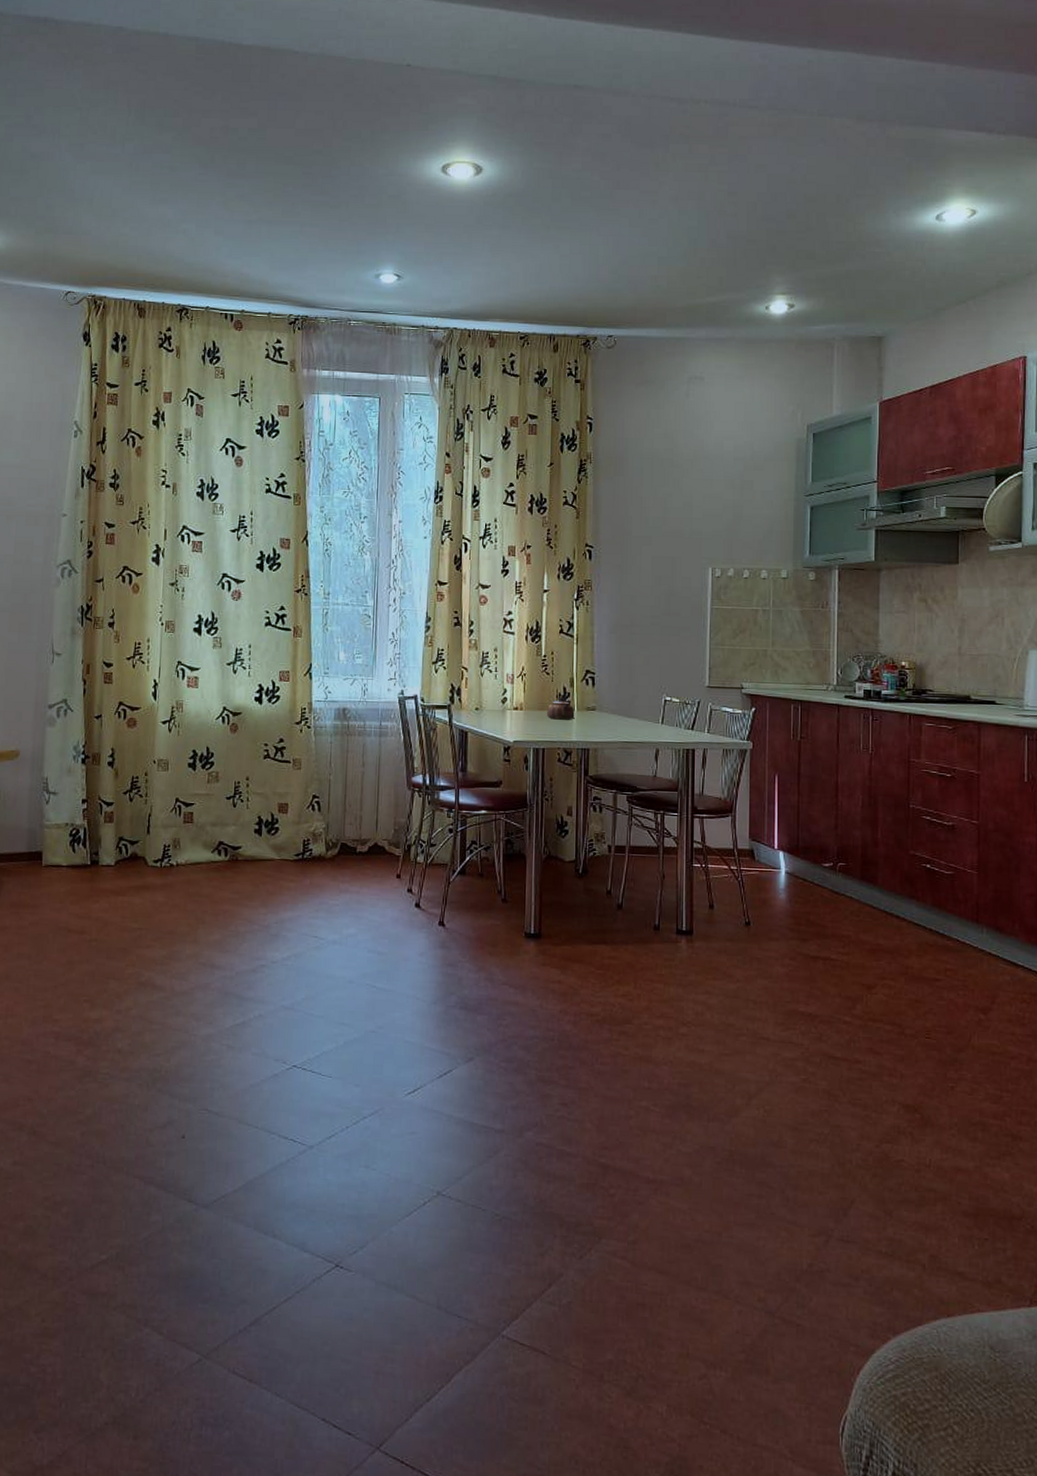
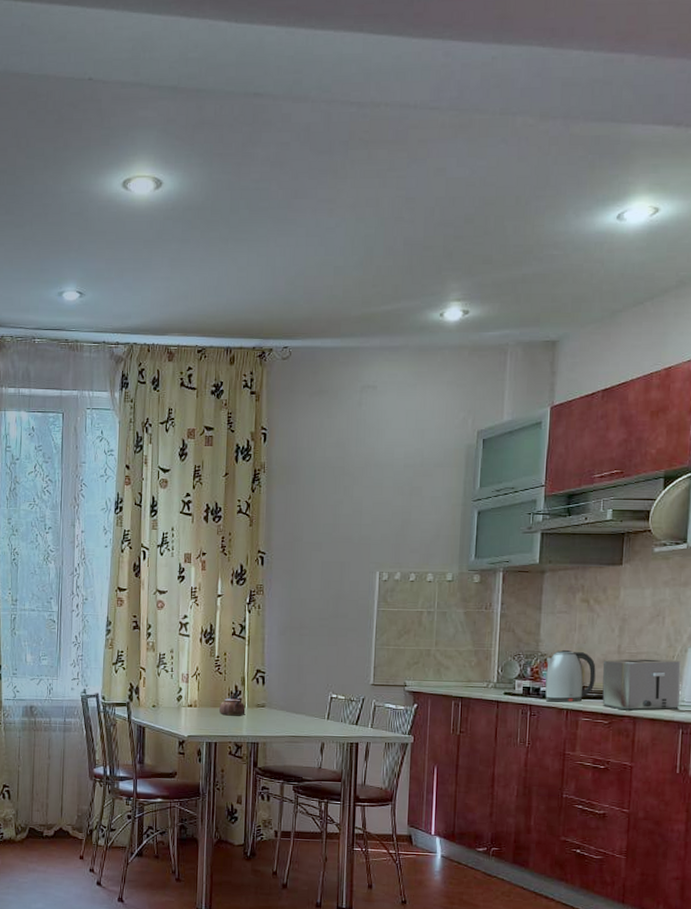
kettle: none [887,651,937,707] -> present [545,649,596,703]
toaster: none [944,660,1024,717] -> present [602,658,681,712]

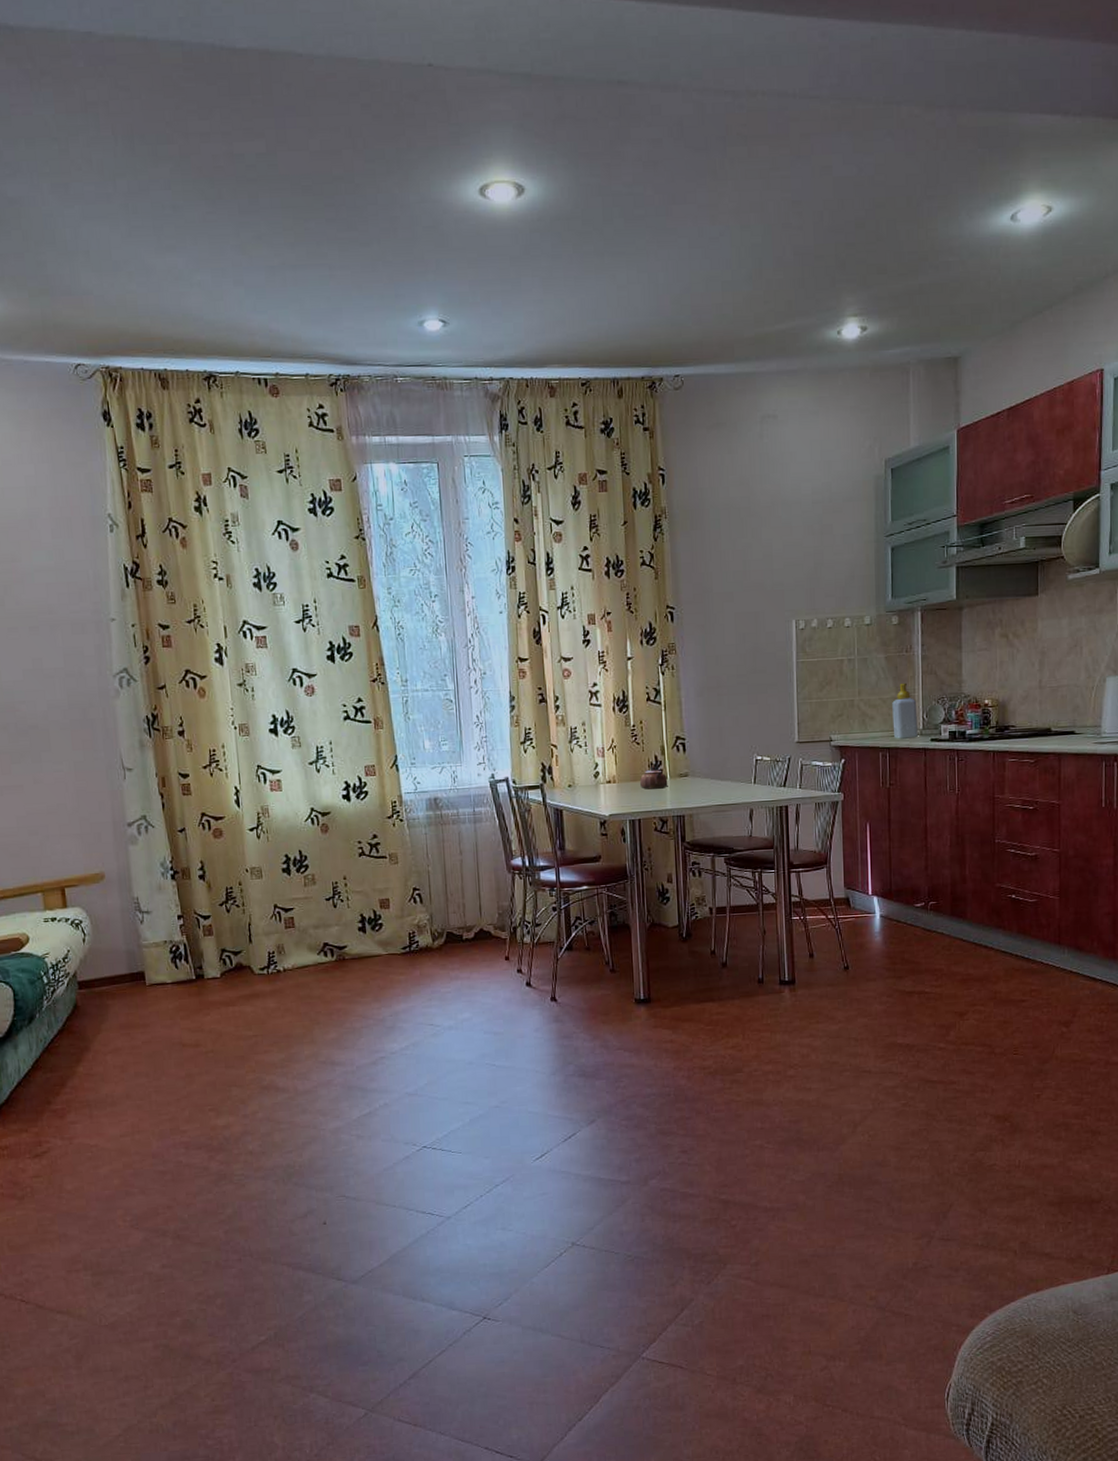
soap bottle: none [467,637,493,691] -> present [892,682,918,740]
kettle: present [545,649,596,703] -> none [970,688,1019,745]
toaster: present [602,658,681,712] -> none [1025,690,1102,748]

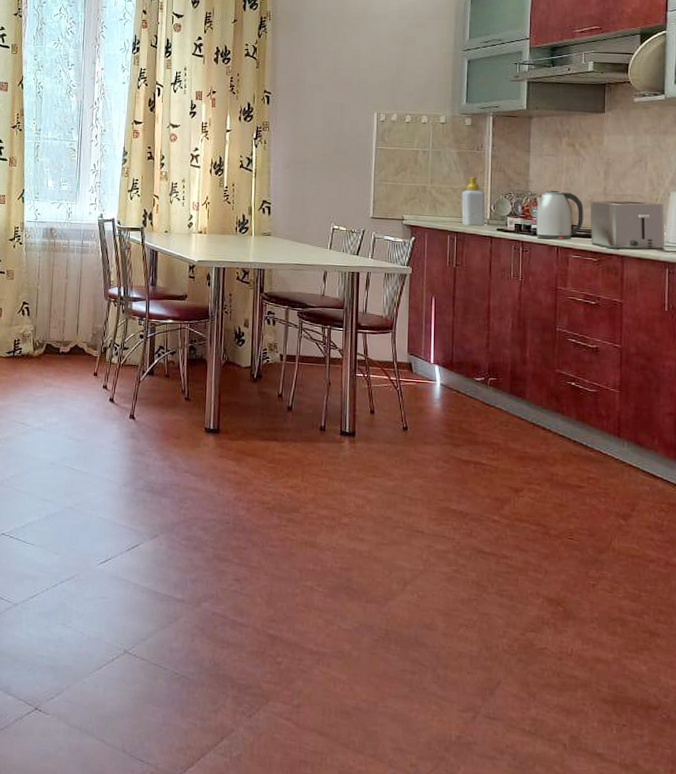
teapot: present [640,765,668,790] -> none [228,222,253,245]
kettle: none [970,688,1019,745] -> present [536,190,584,241]
toaster: none [1025,690,1102,748] -> present [590,200,666,251]

